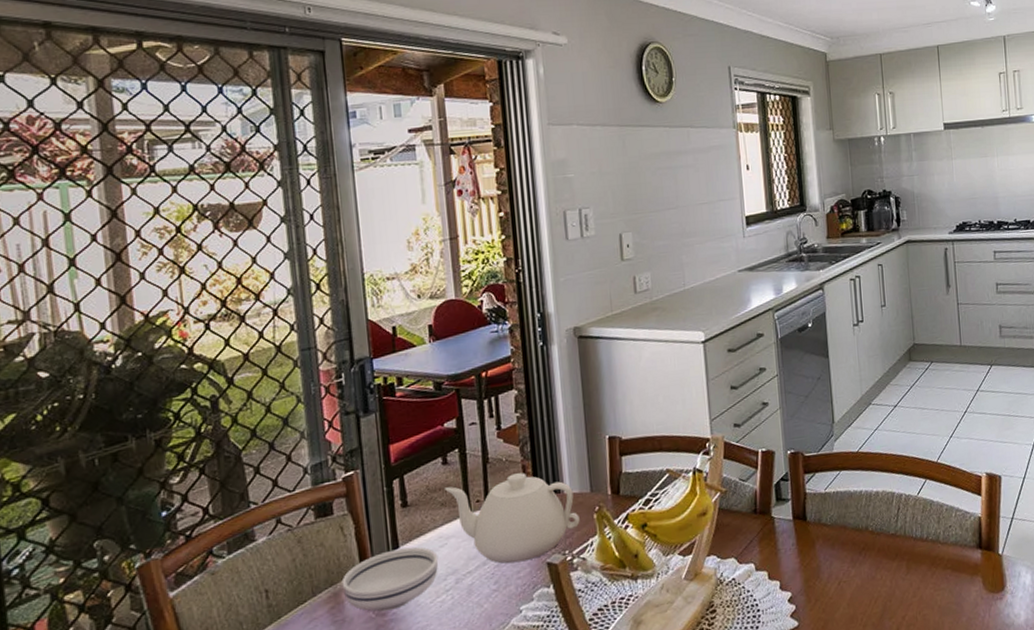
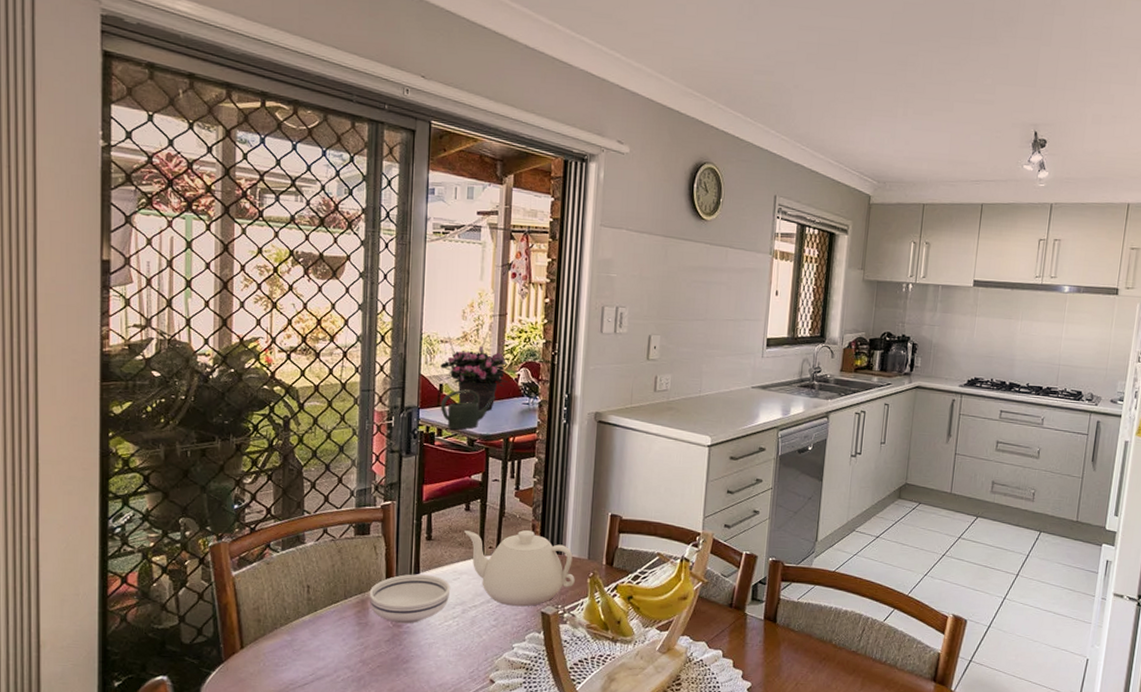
potted flower: none [390,276,471,348] -> present [440,346,509,411]
watering can: none [396,327,459,376] -> present [440,389,496,430]

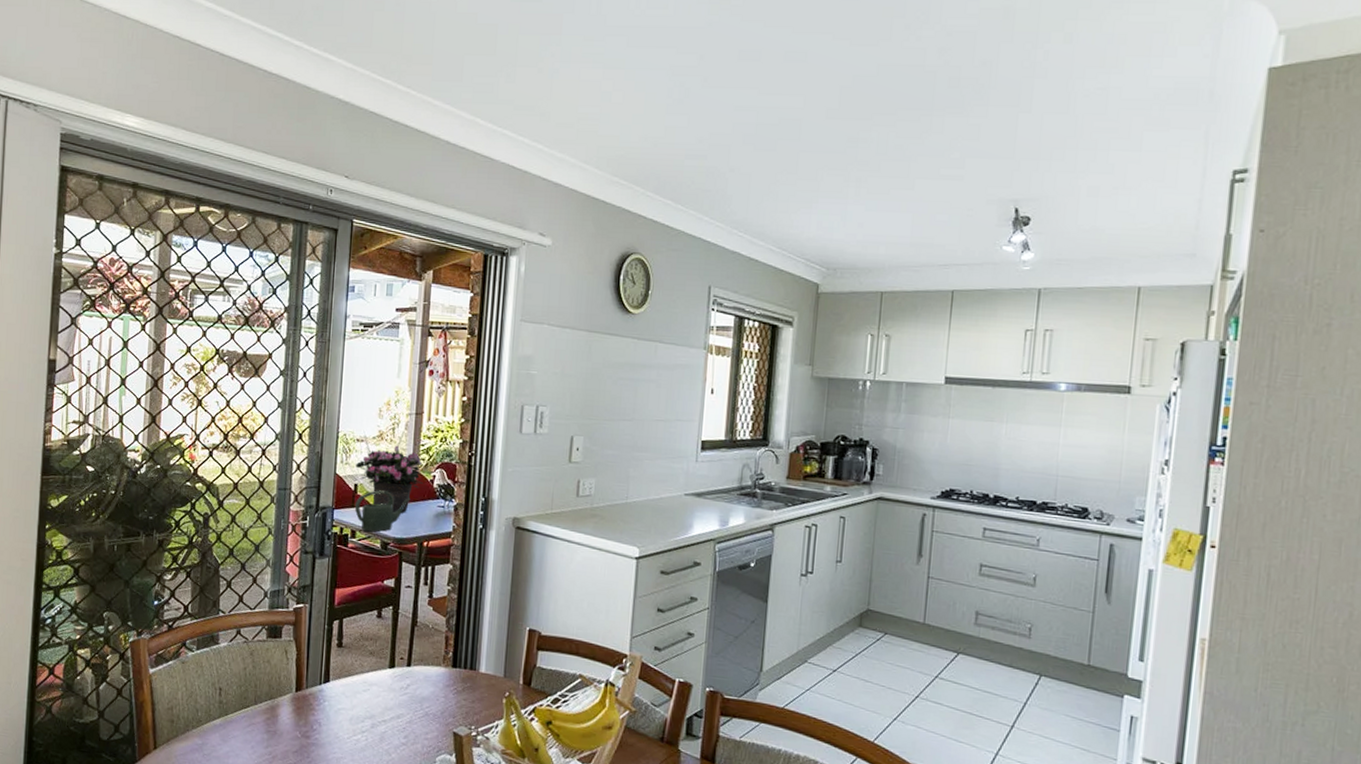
bowl: present [369,574,451,624] -> none [278,682,361,736]
teapot: present [463,530,575,607] -> none [374,639,490,725]

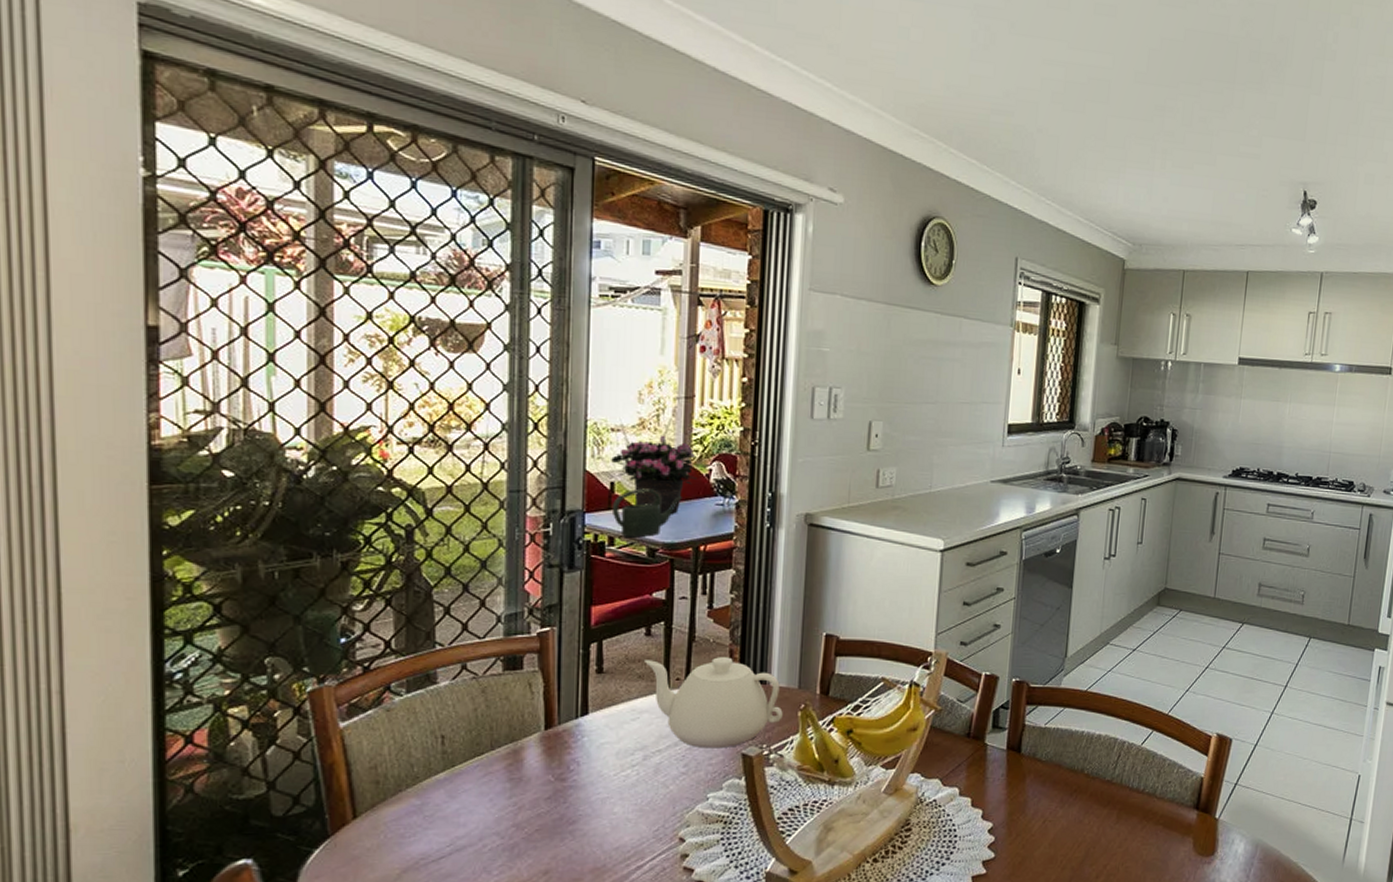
teapot: none [374,639,490,725] -> present [643,657,783,749]

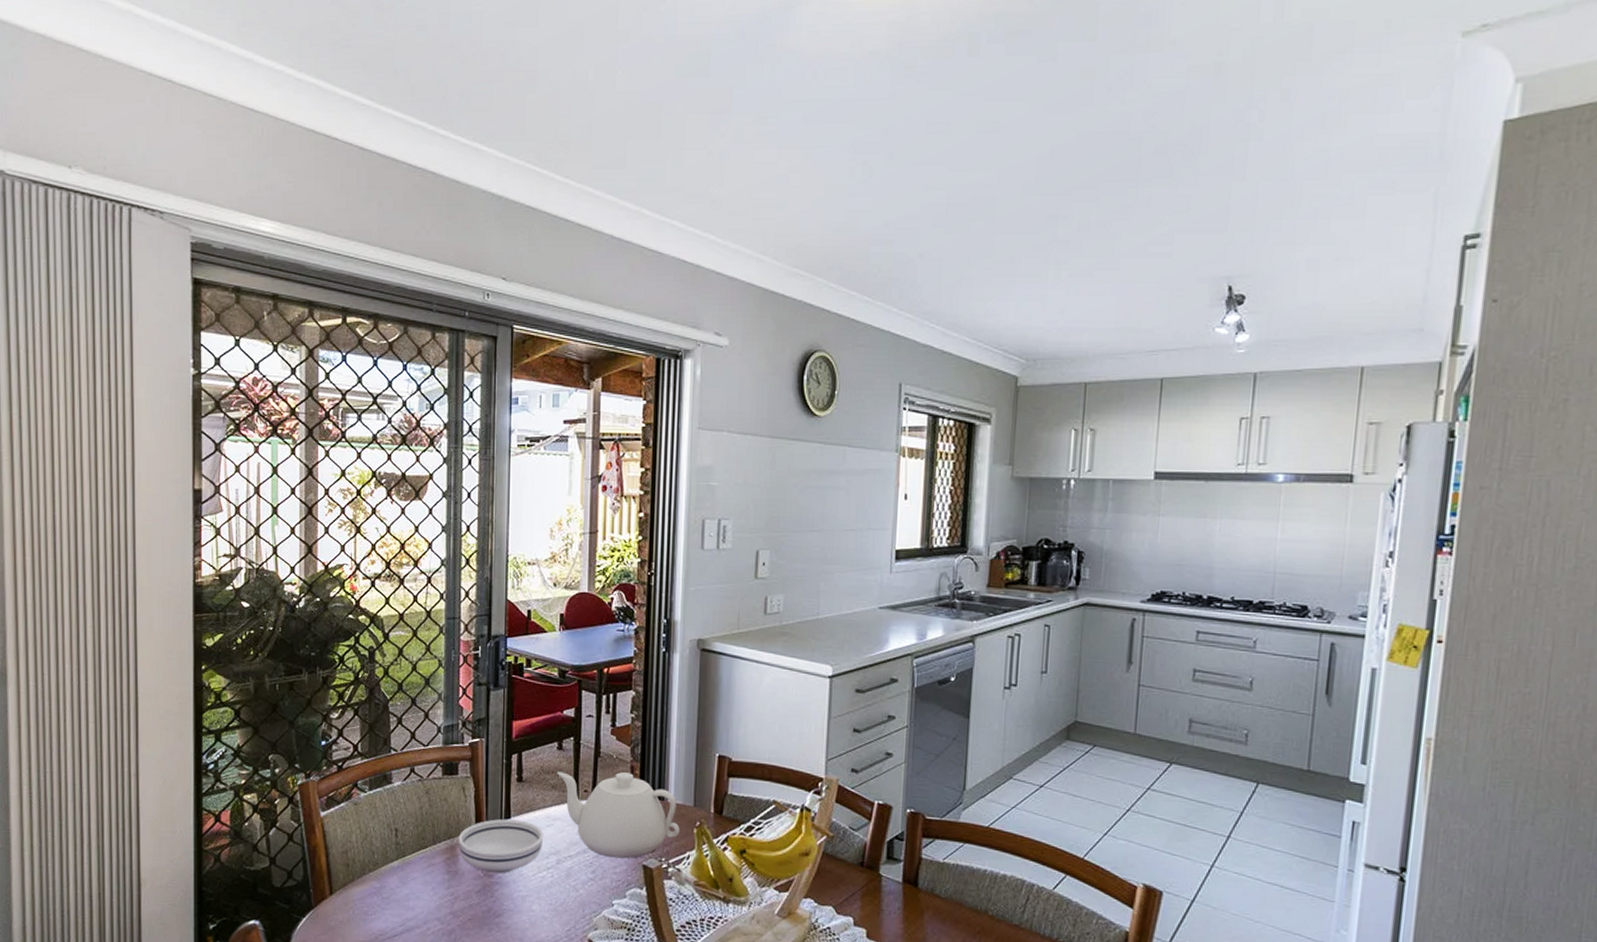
bowl: none [523,715,628,777] -> present [458,818,544,874]
potted flower: present [611,435,698,514] -> none [528,567,601,639]
watering can: present [611,488,682,538] -> none [528,615,588,660]

